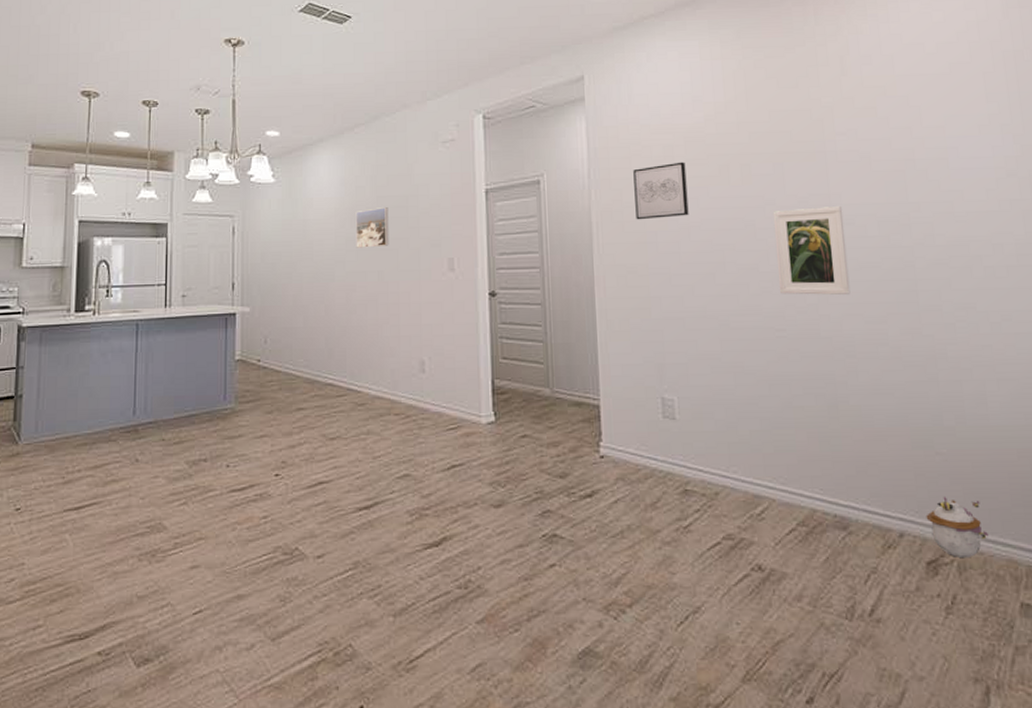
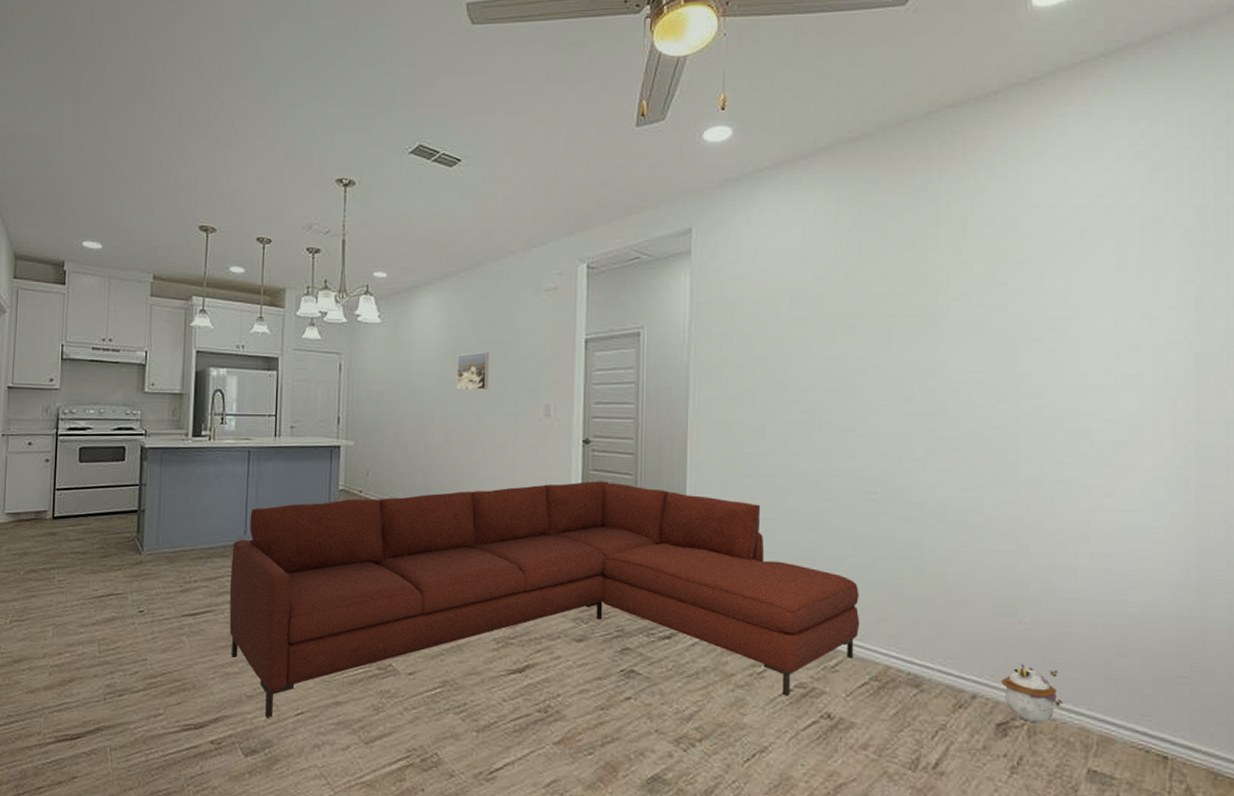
sofa: none [117,334,782,621] -> present [229,481,860,719]
wall art: present [633,162,689,220] -> none [734,320,789,377]
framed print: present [772,206,851,295] -> none [874,372,948,461]

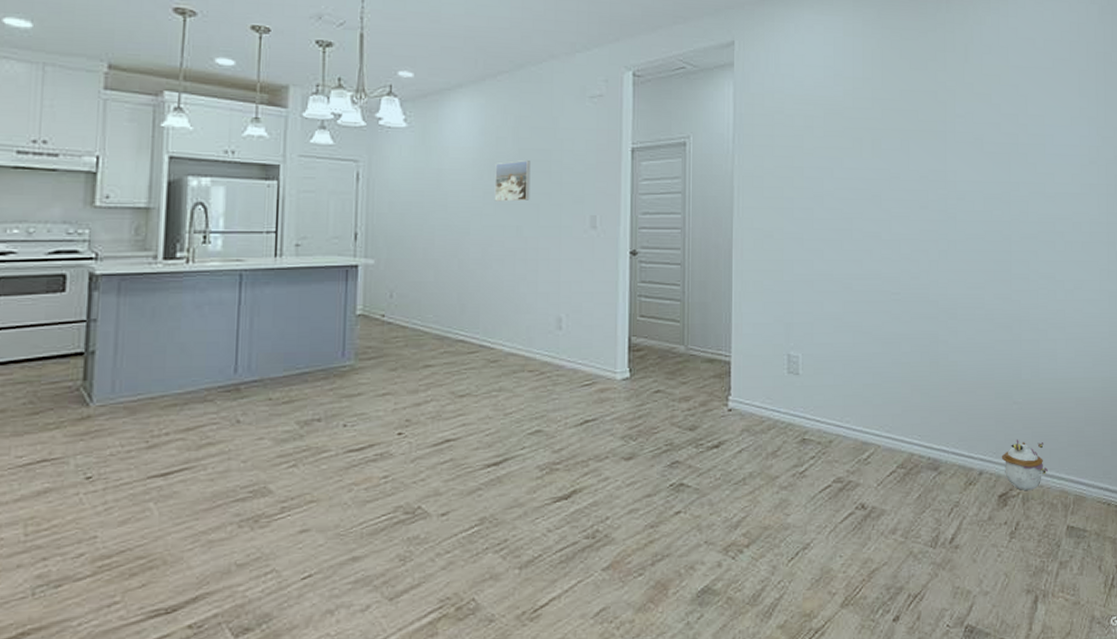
sofa: present [229,481,860,719] -> none [214,293,888,588]

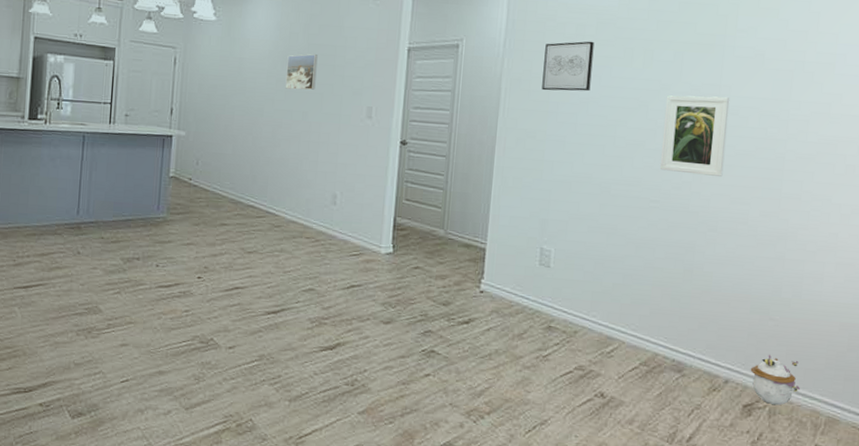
wall art: none [775,132,824,187] -> present [542,41,594,92]
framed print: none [897,182,957,262] -> present [660,95,730,177]

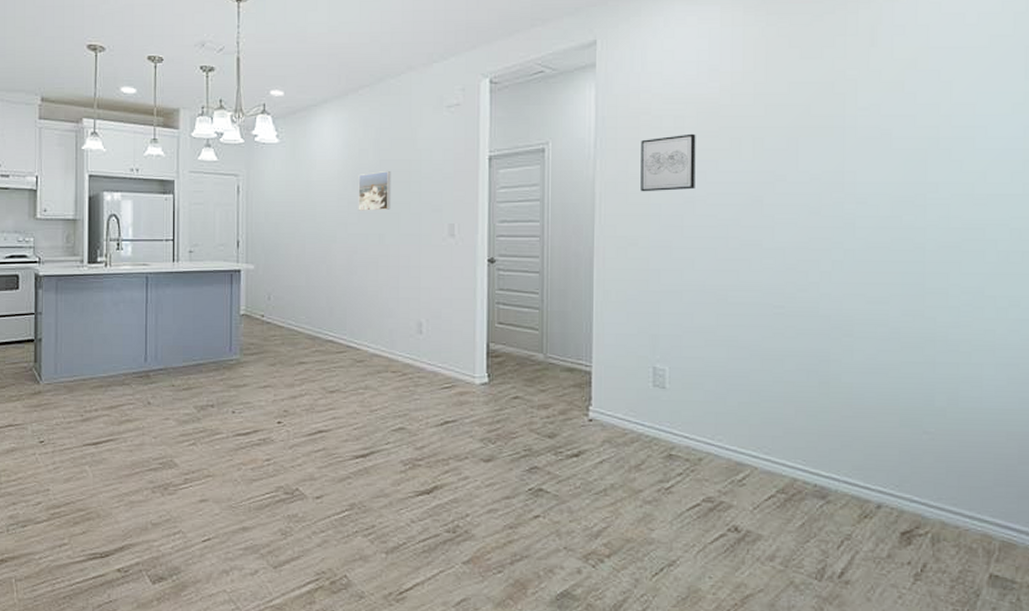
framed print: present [660,95,730,177] -> none [782,185,856,274]
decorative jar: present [750,354,801,406] -> none [905,472,967,531]

